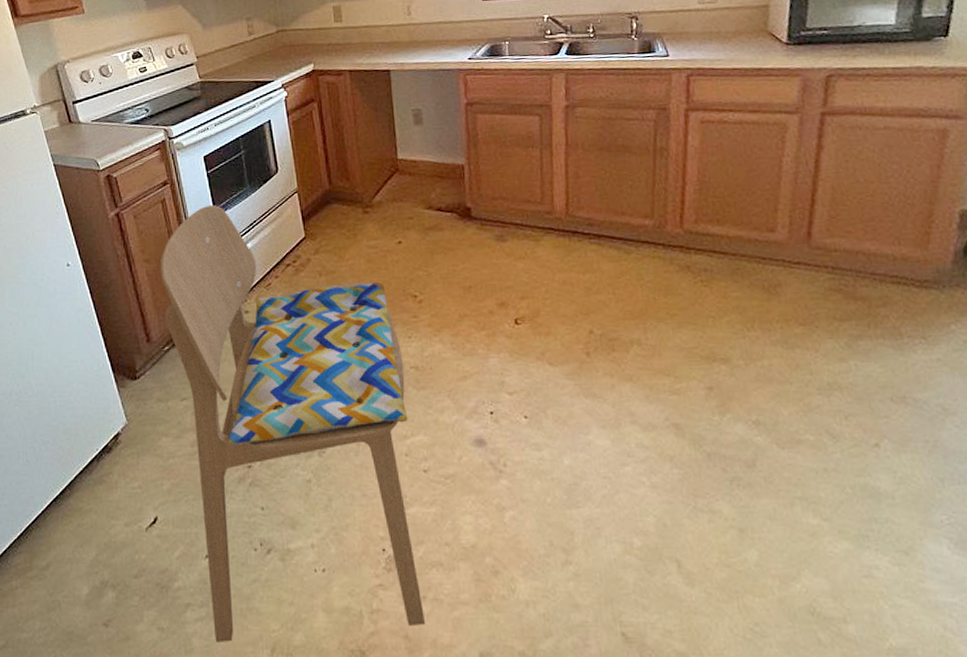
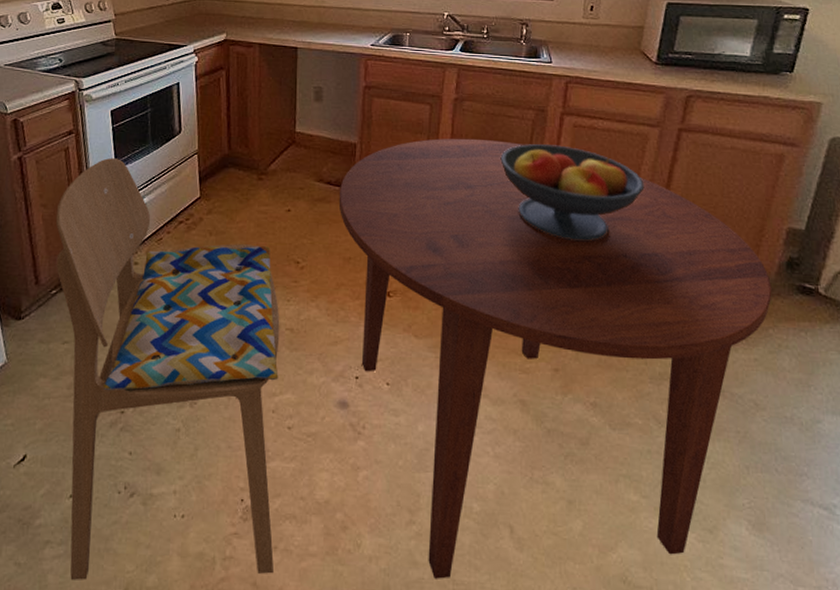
dining table: none [451,146,951,621] -> present [338,138,772,579]
fruit bowl: none [622,144,789,247] -> present [500,144,645,242]

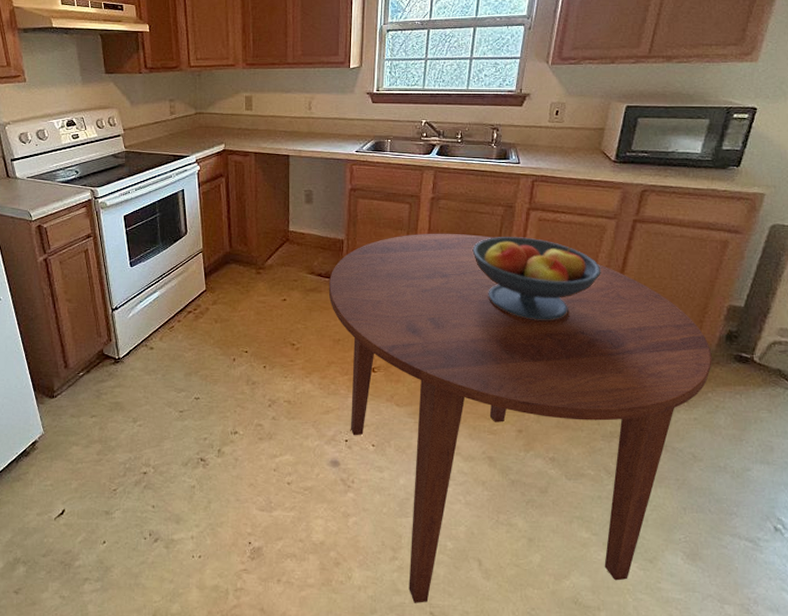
dining chair: present [55,158,280,580] -> none [79,258,279,609]

